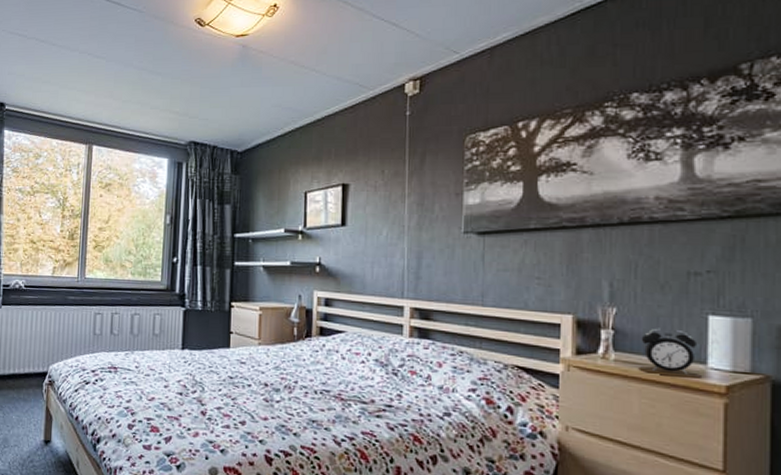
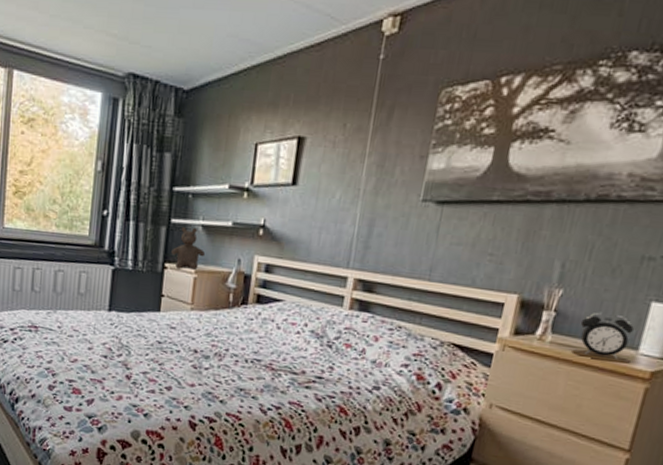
teddy bear: none [236,268,268,307] -> present [171,227,206,270]

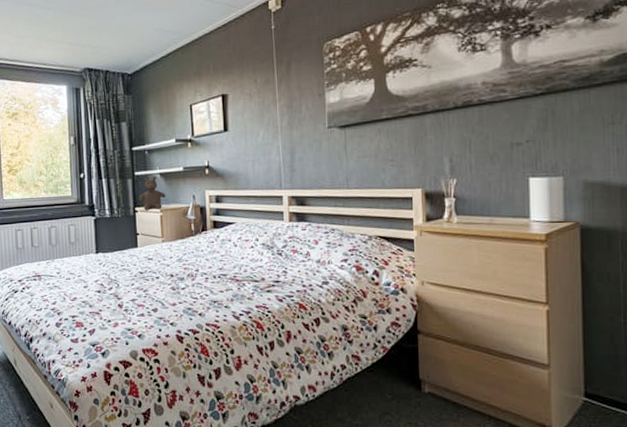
alarm clock: present [572,312,634,364] -> none [476,192,526,232]

